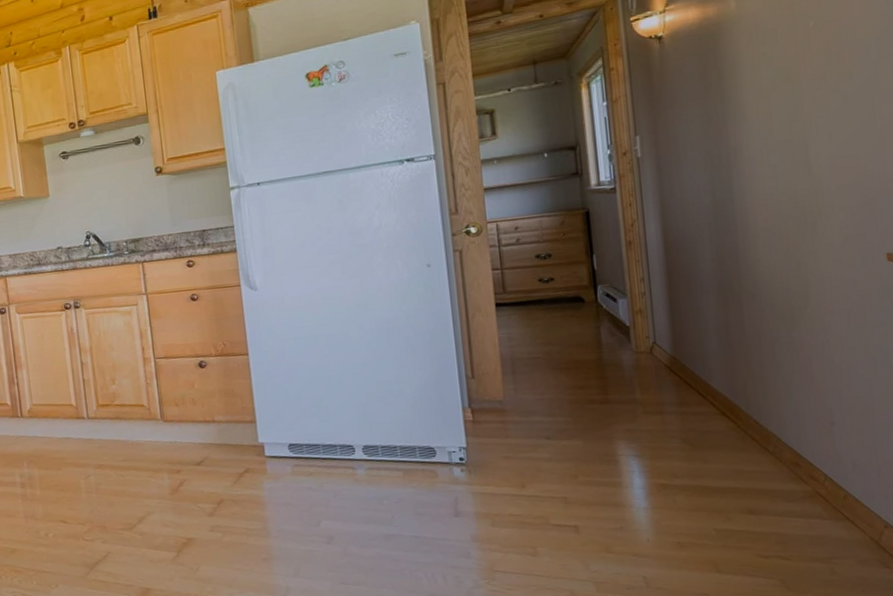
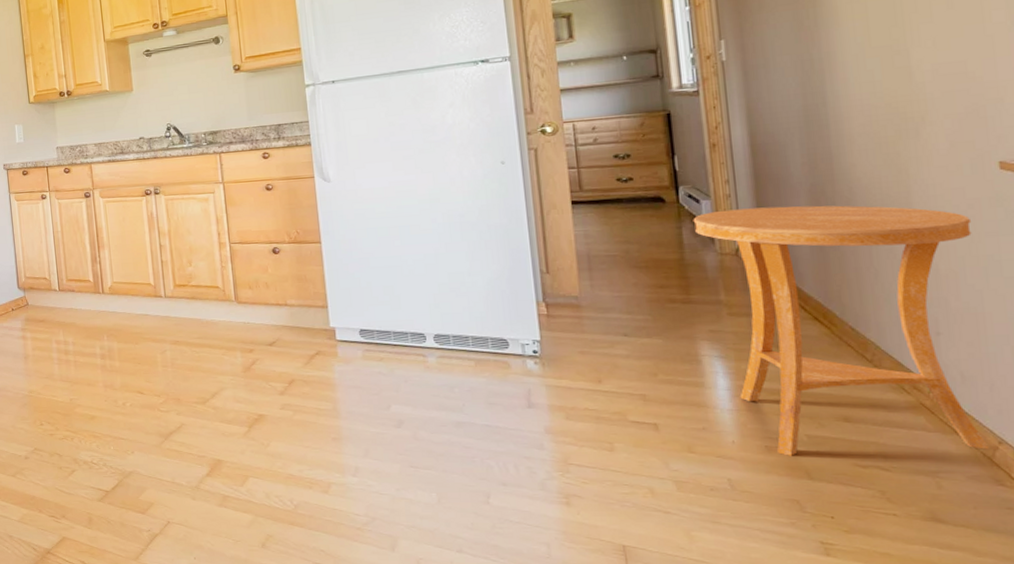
side table: none [610,300,877,551] -> present [693,205,990,456]

